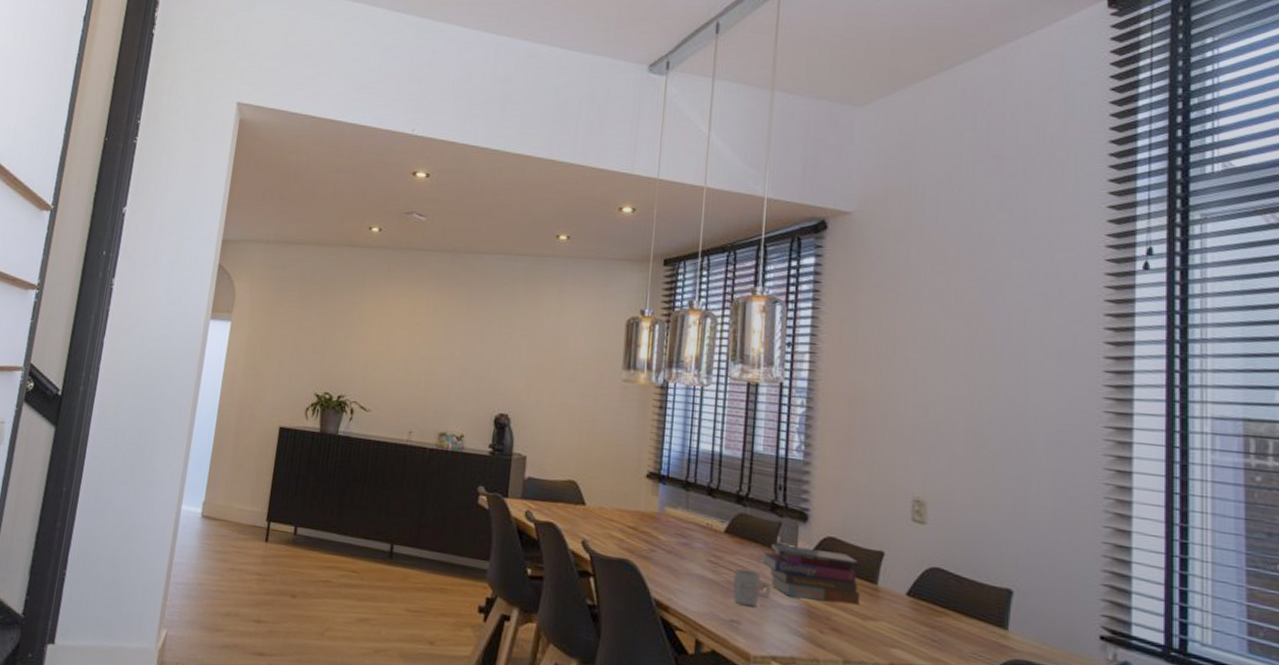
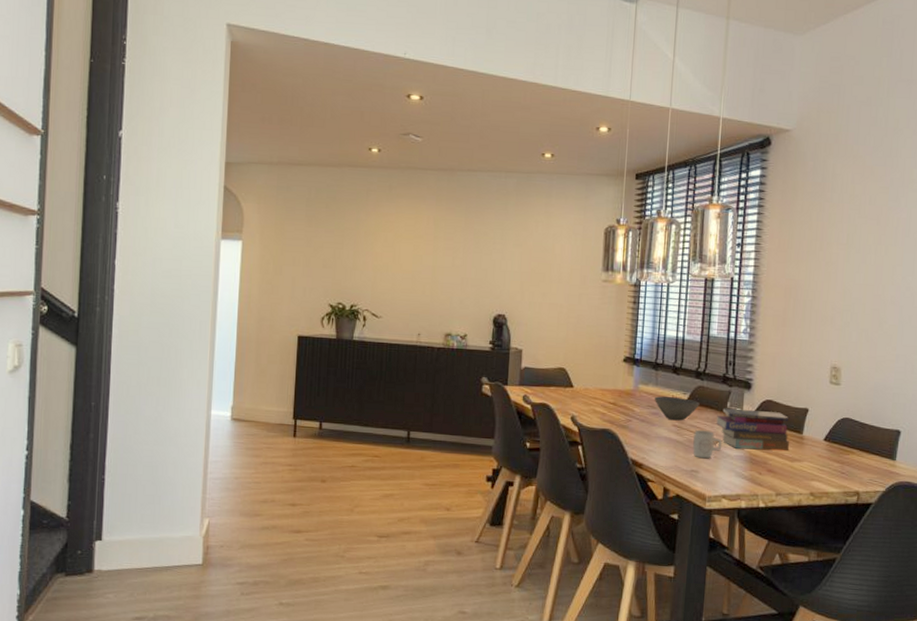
bowl: none [684,523,742,556] -> present [654,396,700,421]

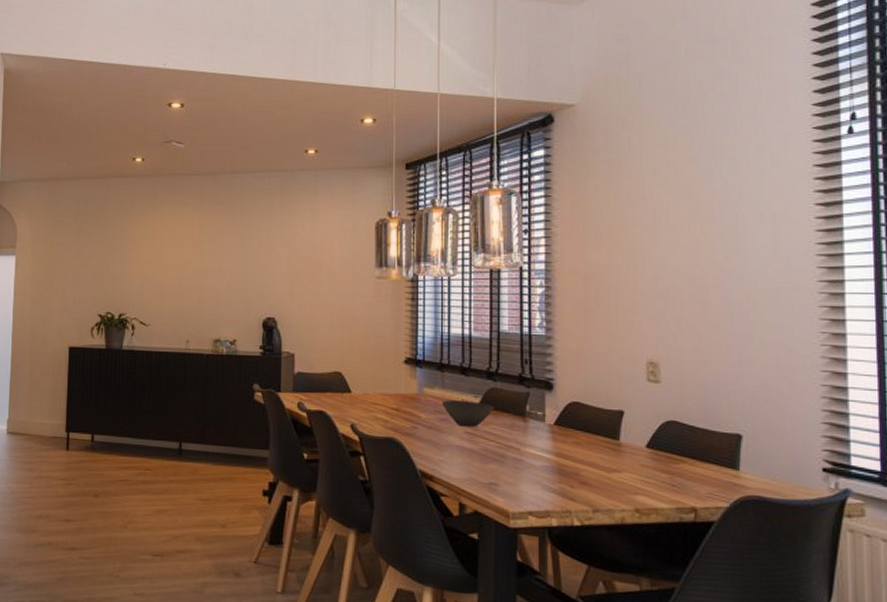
mug: present [692,430,722,459] -> none [488,438,524,470]
books: present [716,408,789,451] -> none [515,412,604,460]

